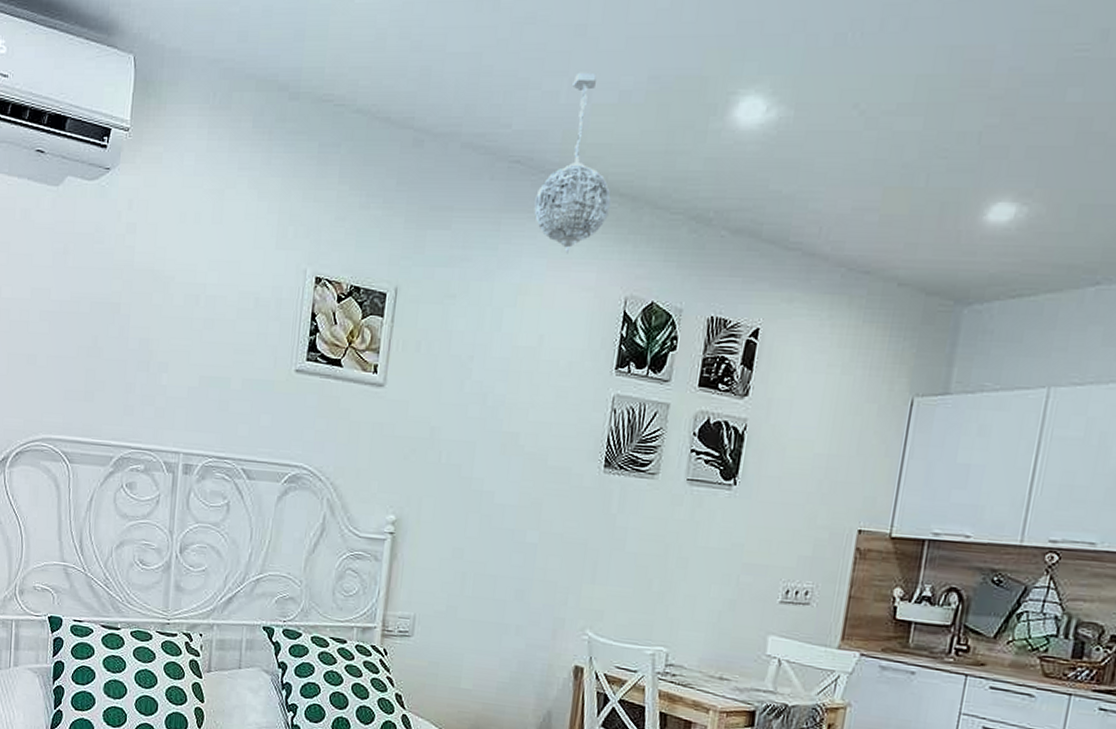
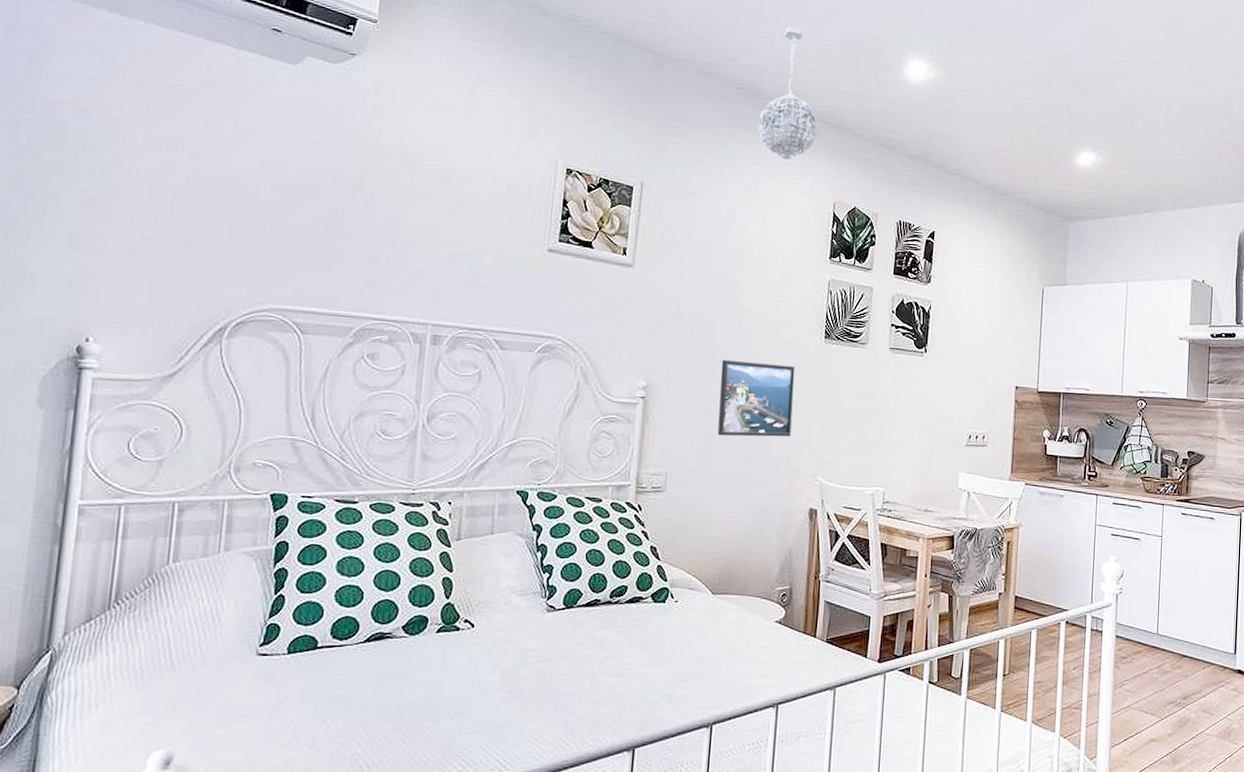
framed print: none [472,491,566,583] -> present [717,359,796,437]

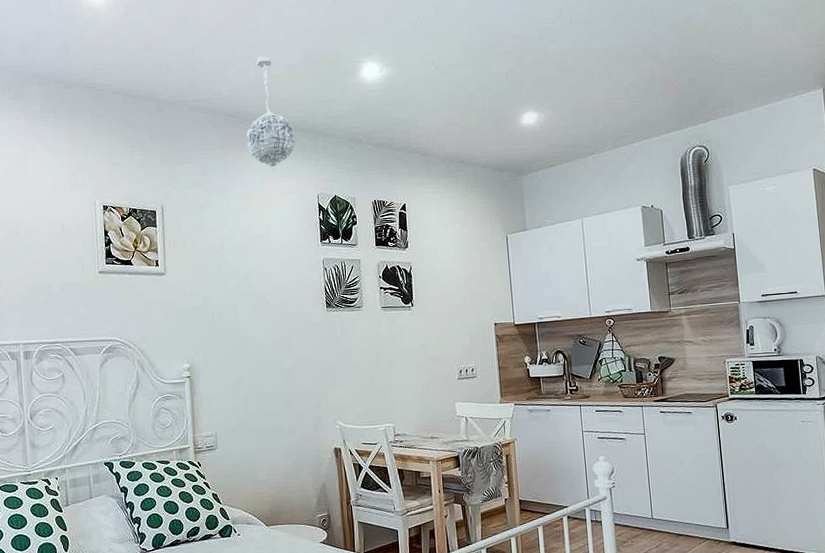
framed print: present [717,359,796,437] -> none [246,334,310,399]

